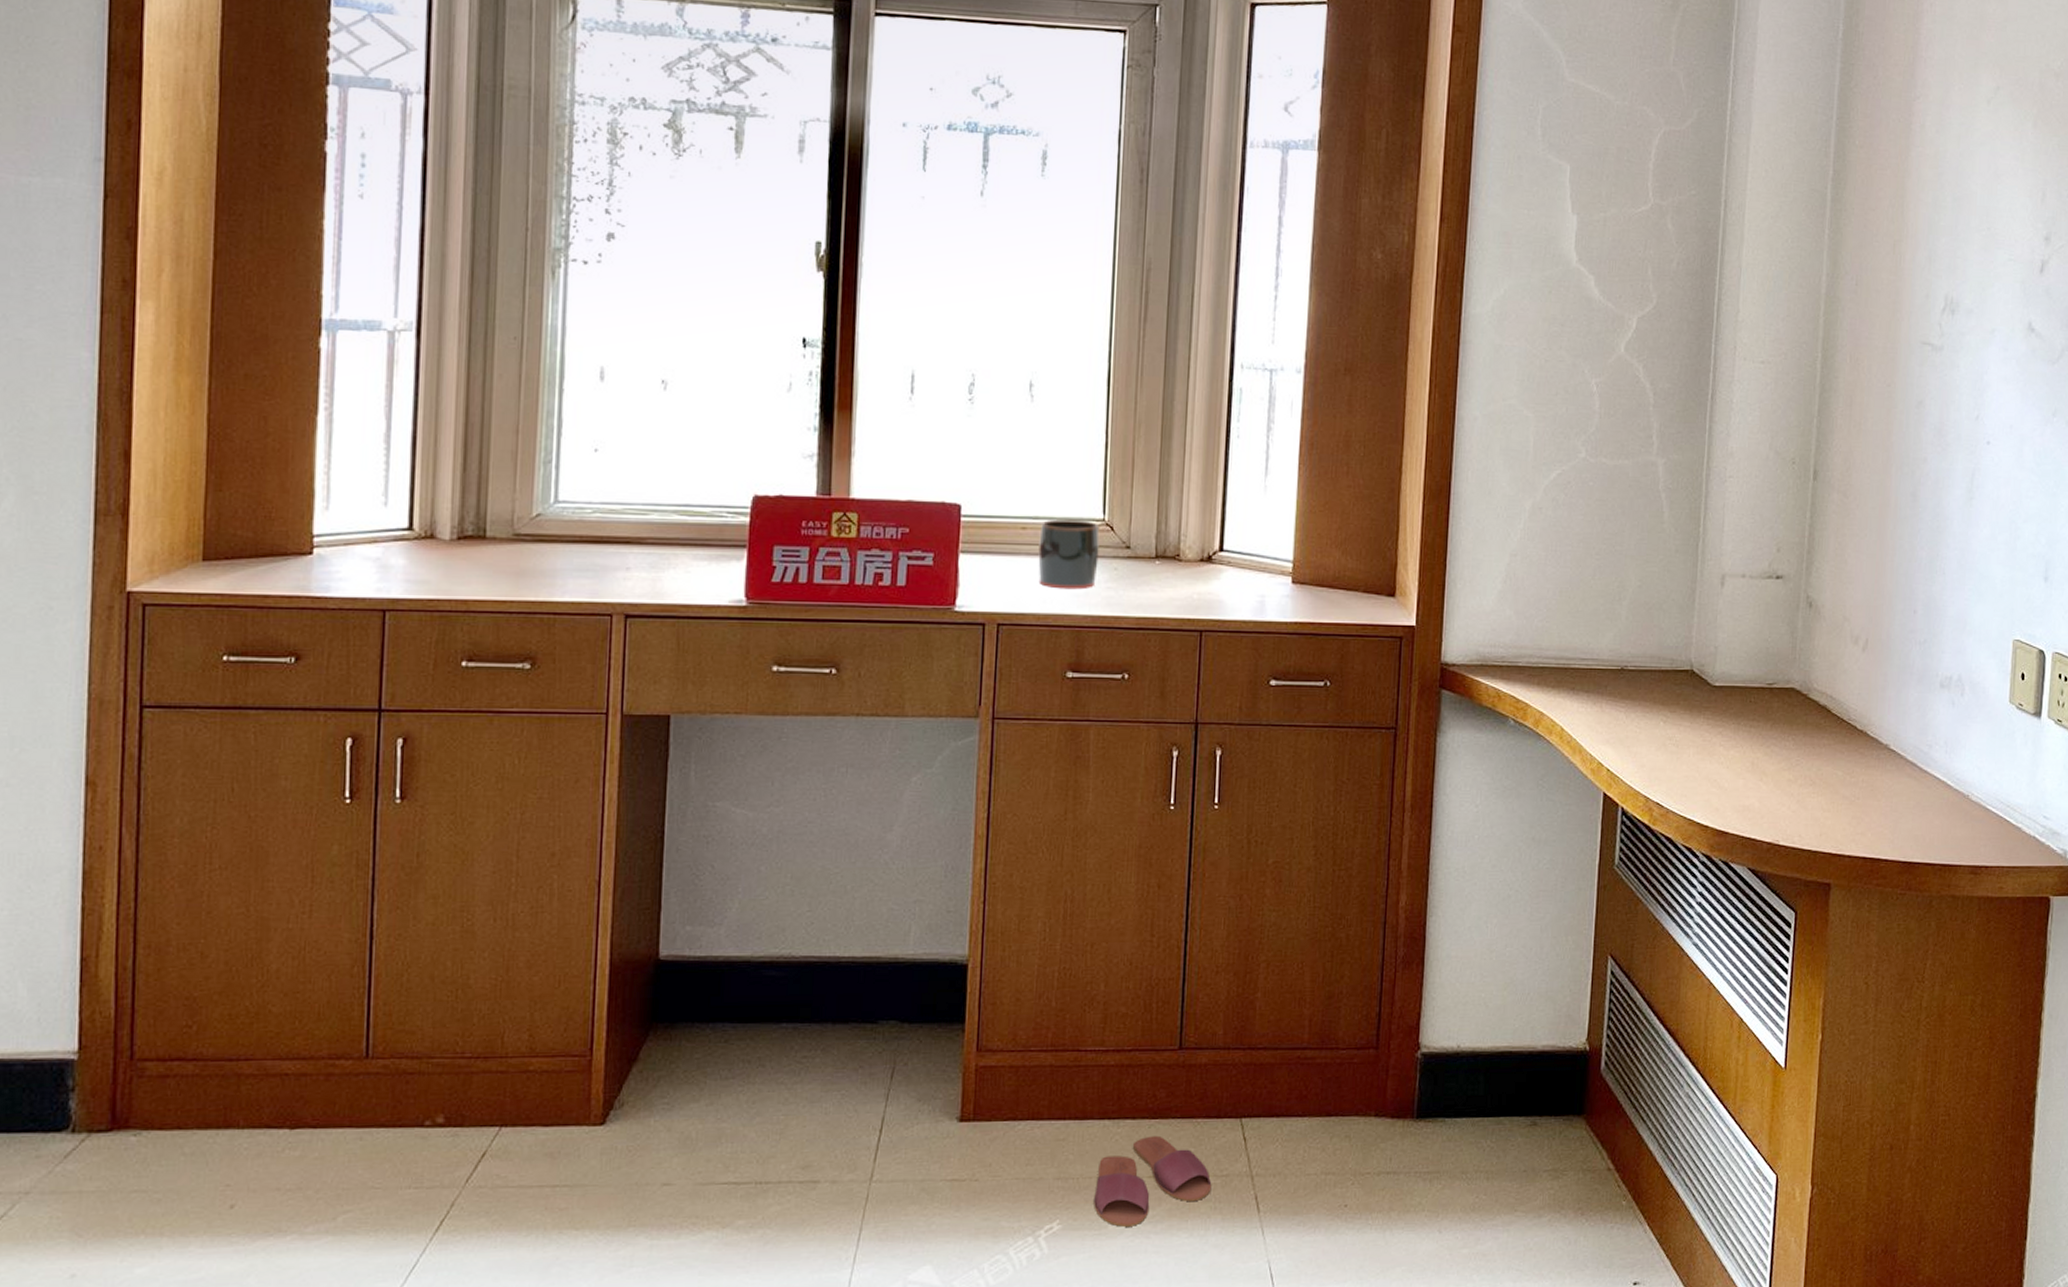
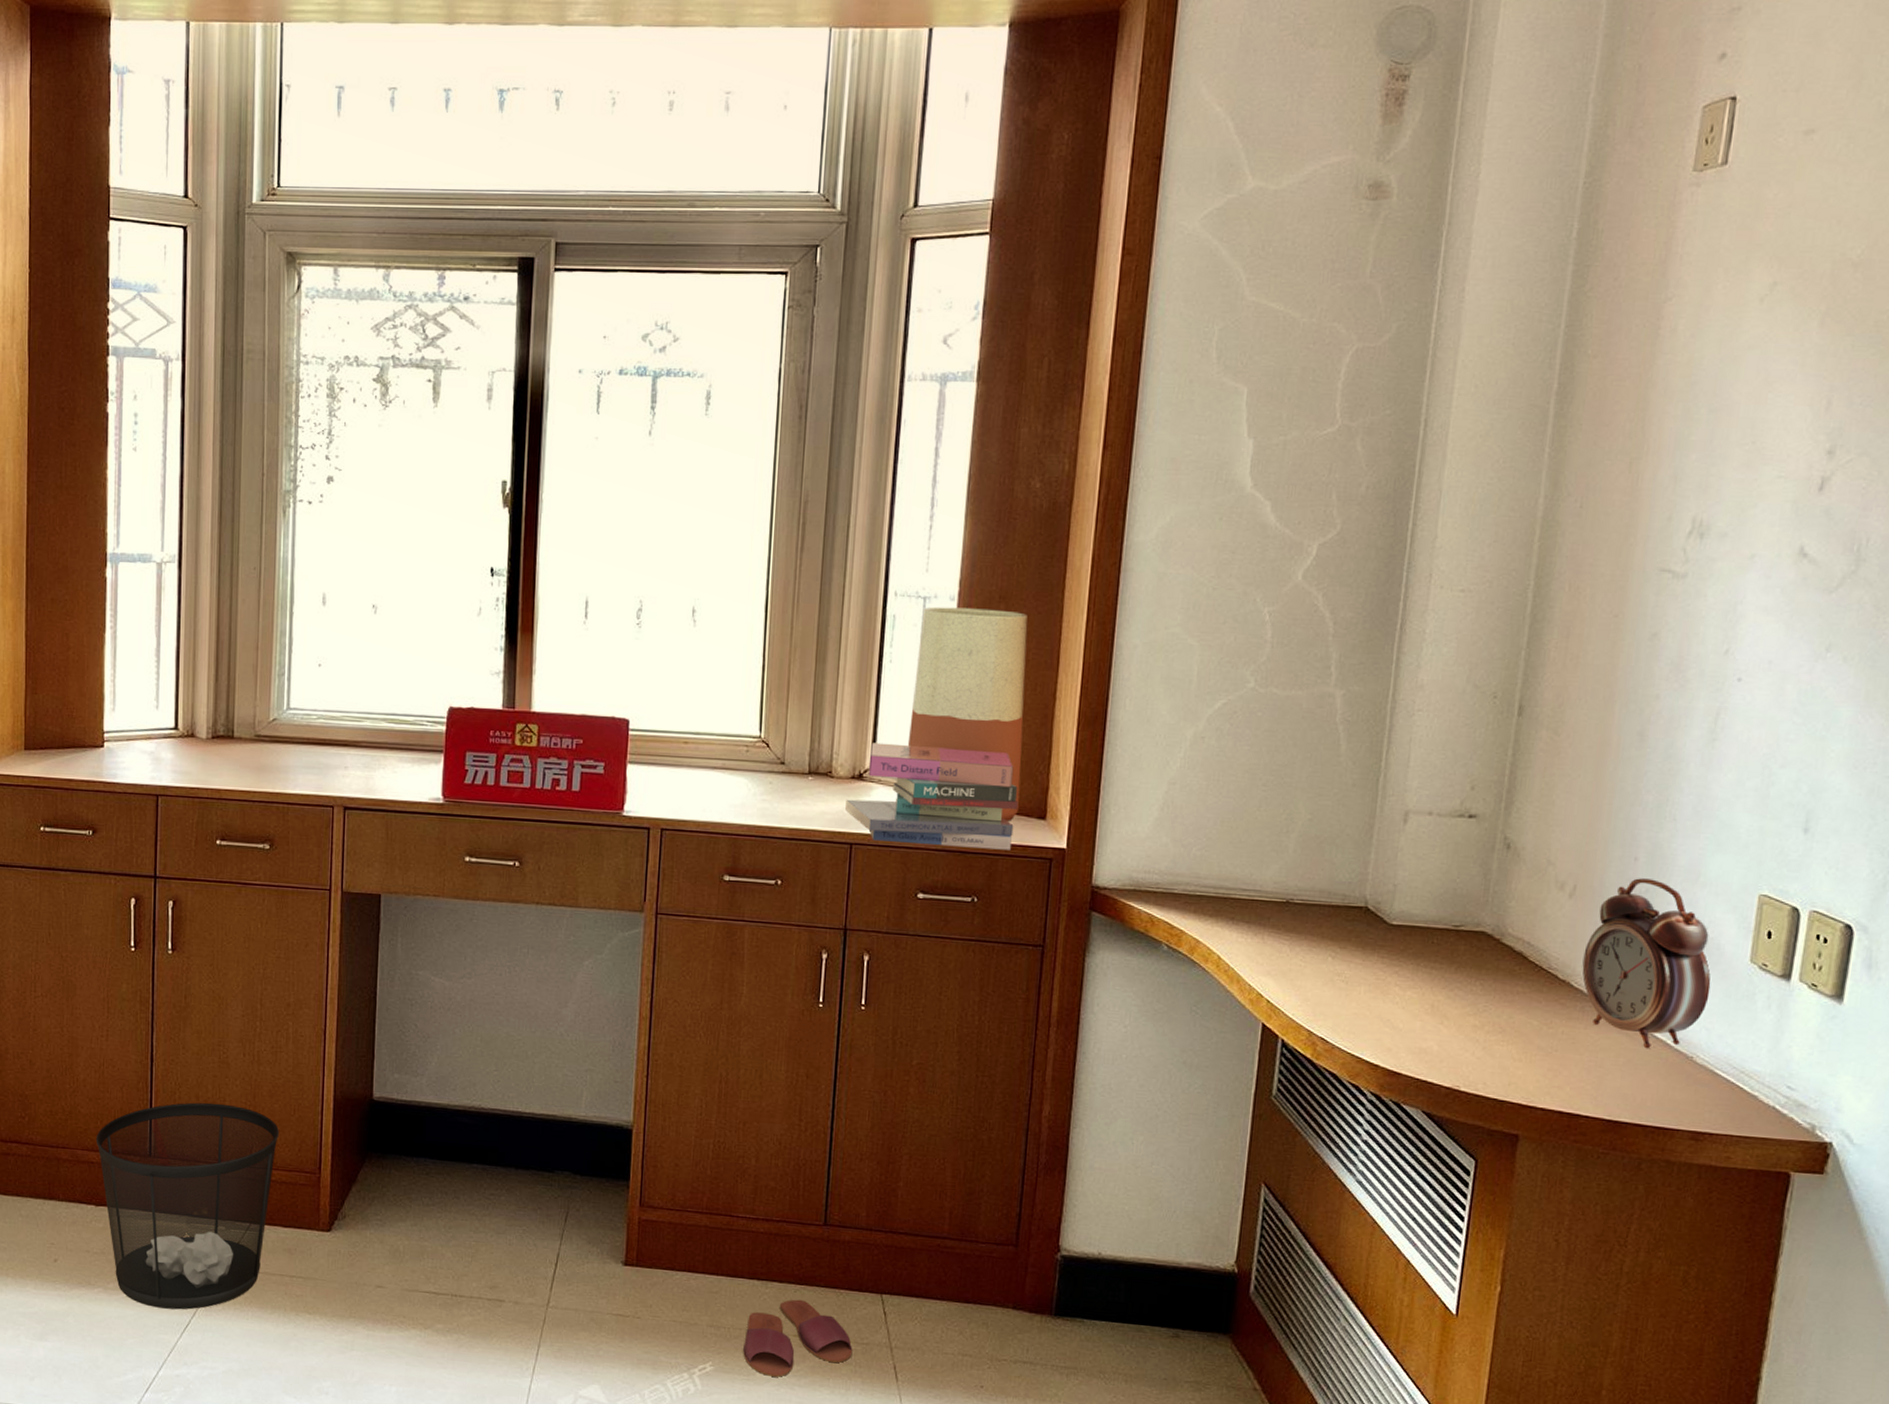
waste bin: none [291,982,539,1249] -> present [95,1102,279,1310]
mug: present [1038,519,1100,590] -> none [698,735,756,801]
books: none [1194,522,1368,630] -> present [845,742,1019,850]
vase: none [1256,379,1373,600] -> present [907,606,1028,821]
alarm clock: none [1876,630,1980,791] -> present [1582,878,1711,1049]

